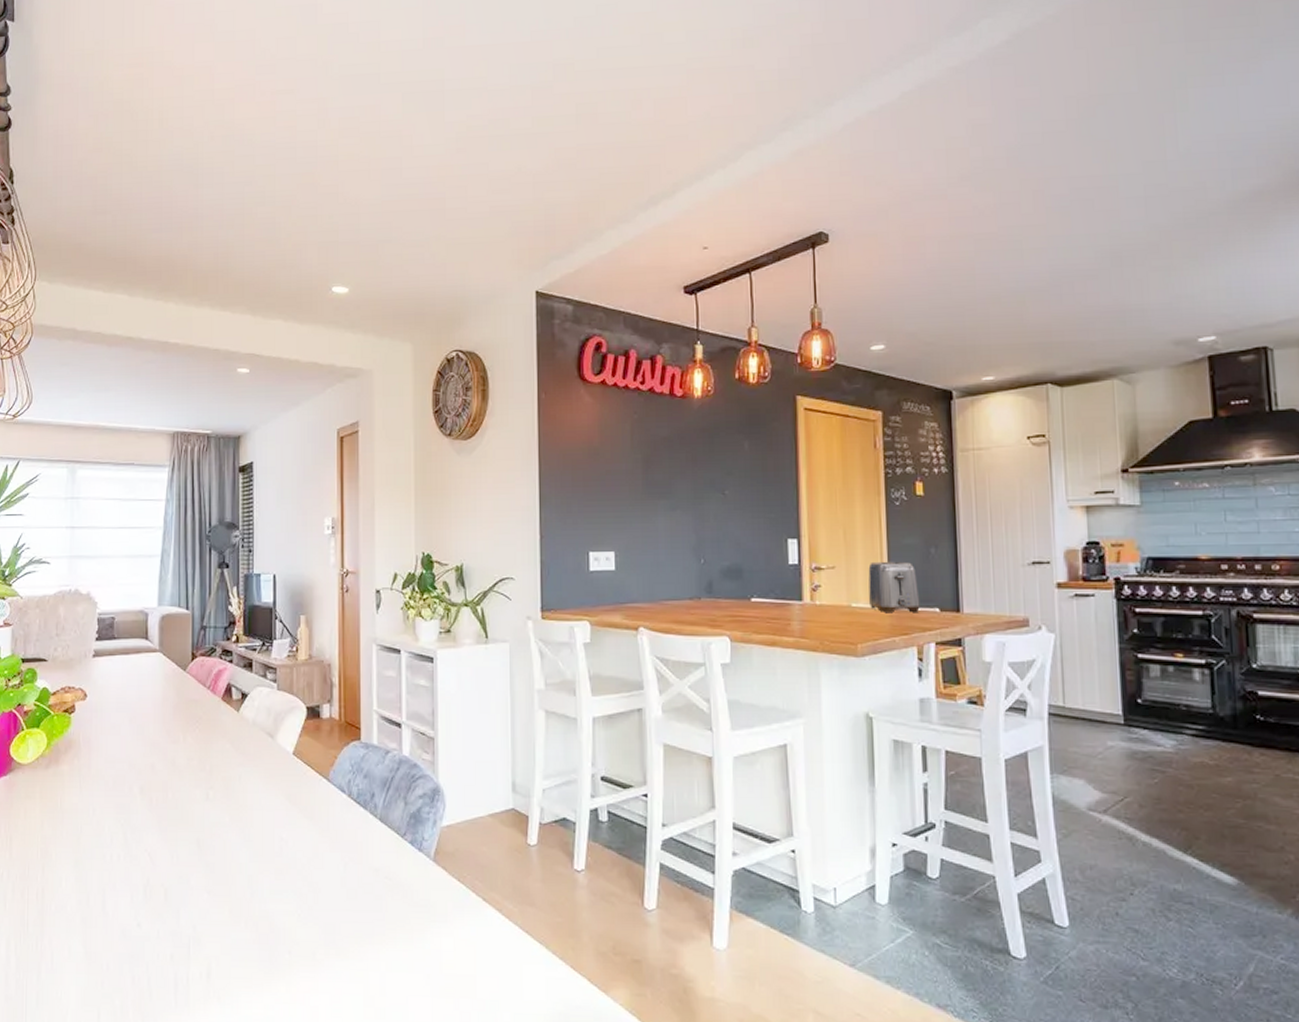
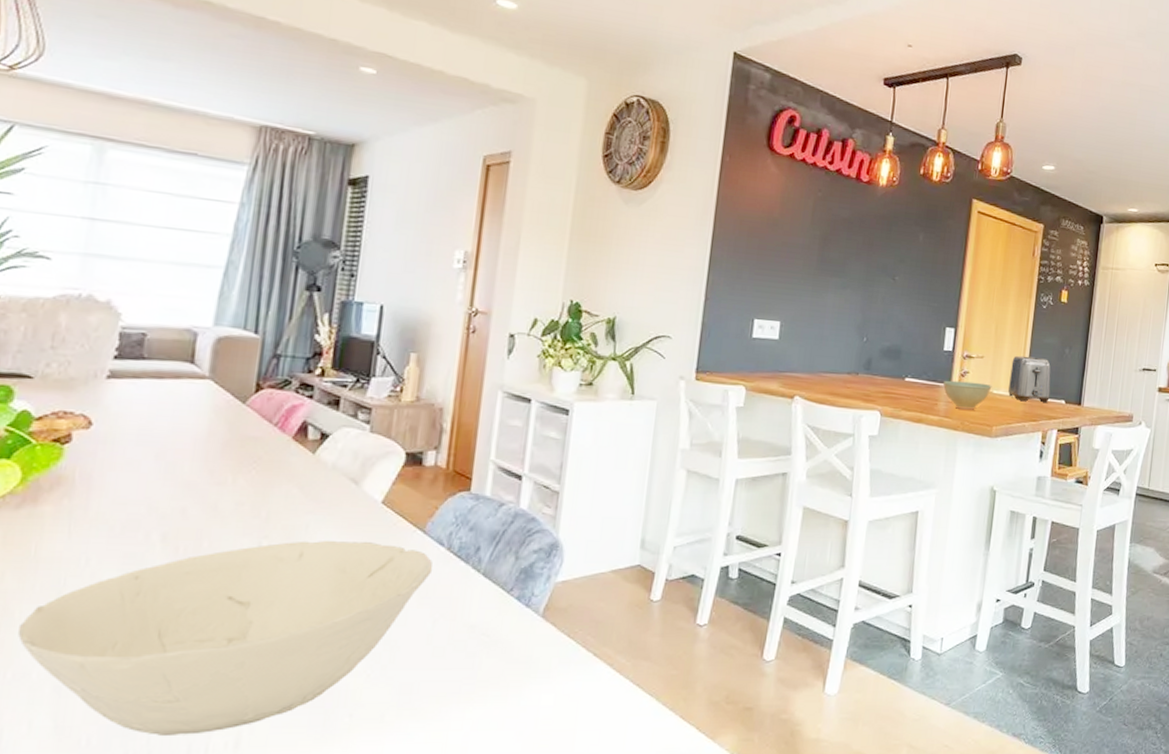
bowl: none [56,789,339,964] -> present [18,540,433,736]
bowl: none [793,596,850,628] -> present [942,380,992,410]

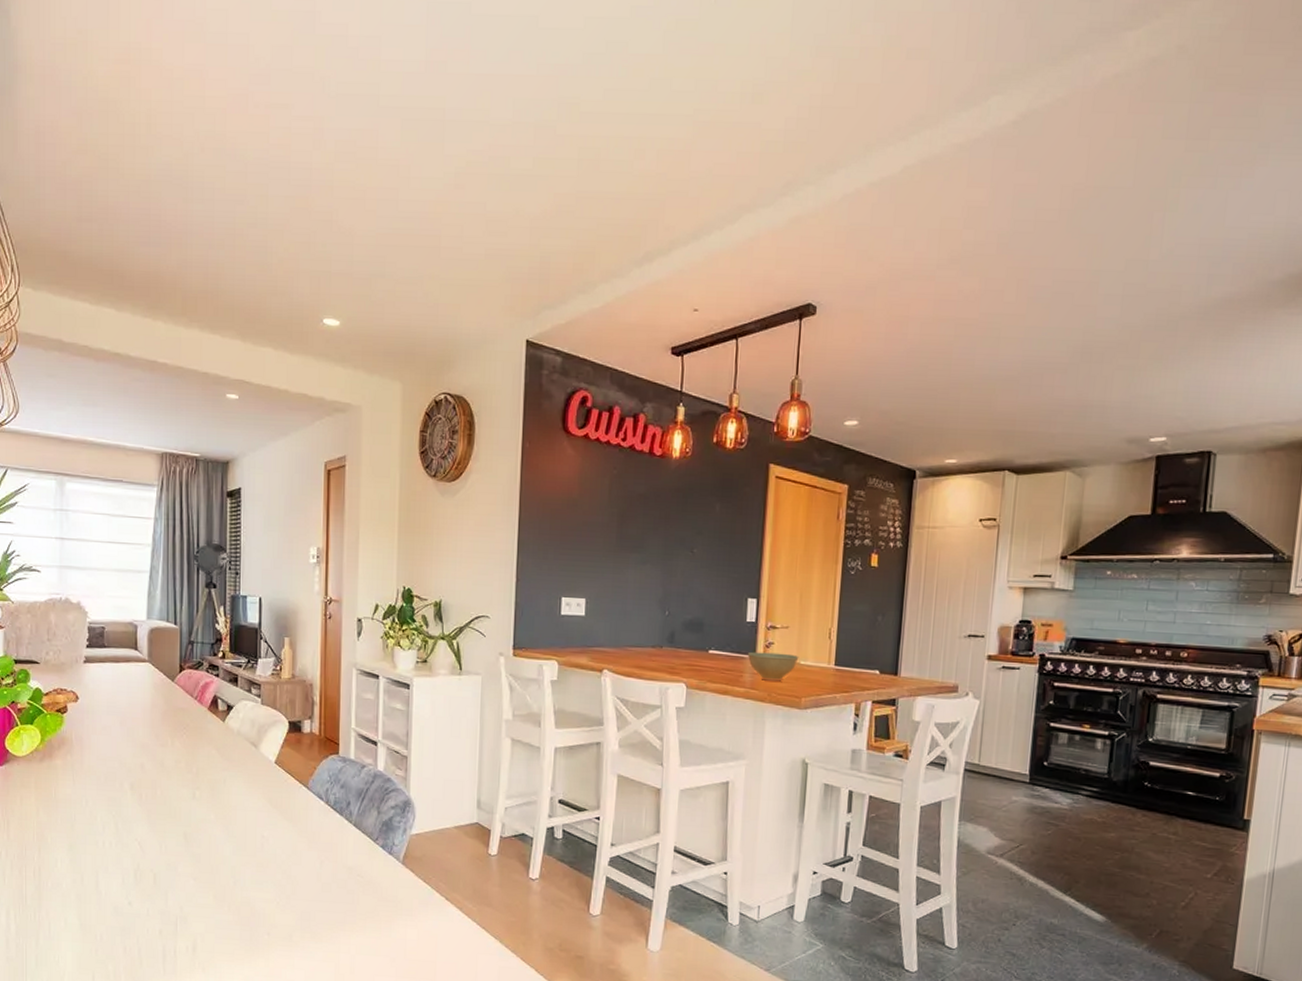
bowl: present [18,540,433,736] -> none [52,792,317,939]
toaster: present [1007,355,1051,403] -> none [815,624,863,674]

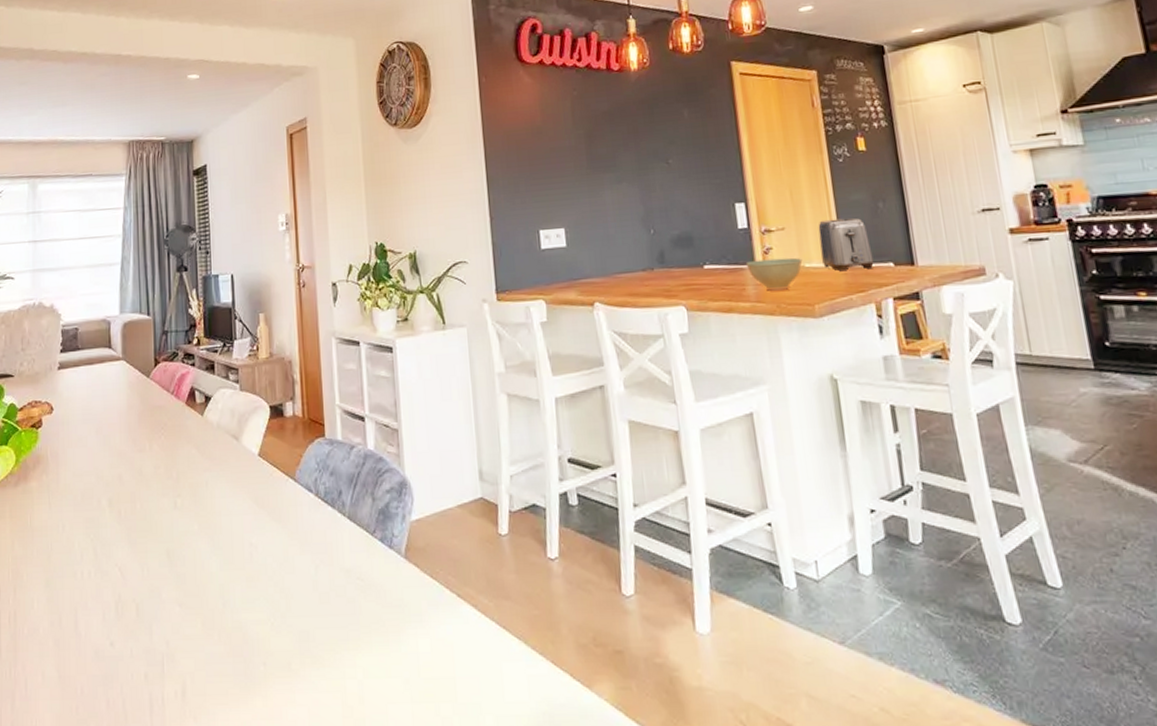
toaster: none [815,624,863,674] -> present [818,217,874,272]

